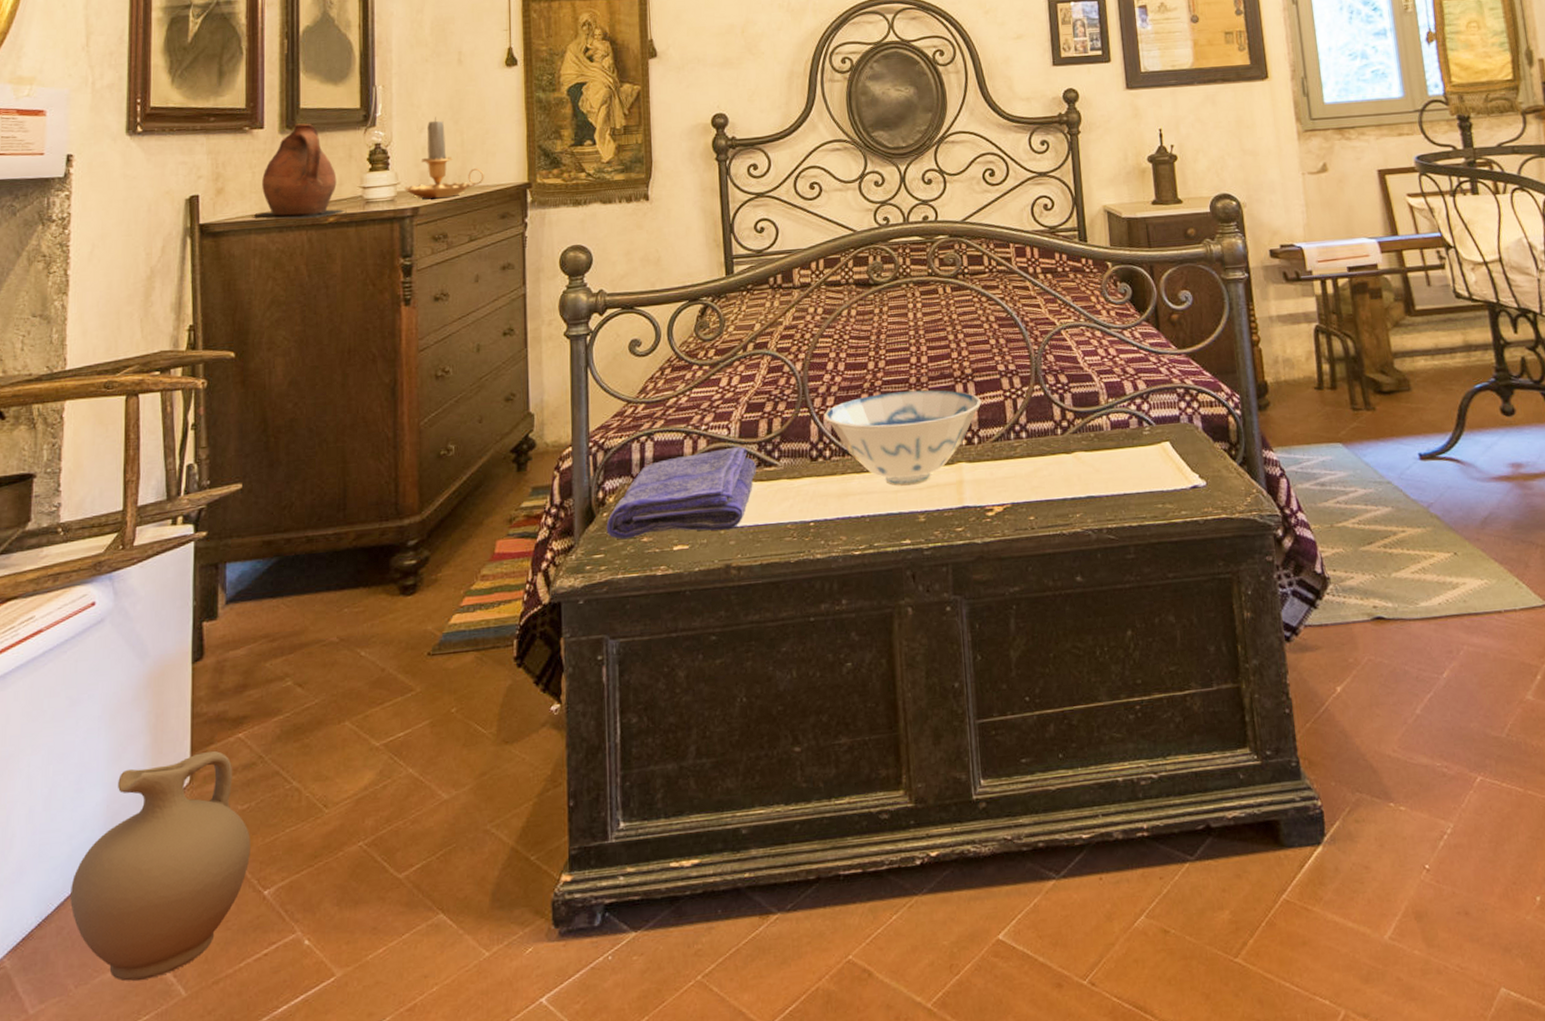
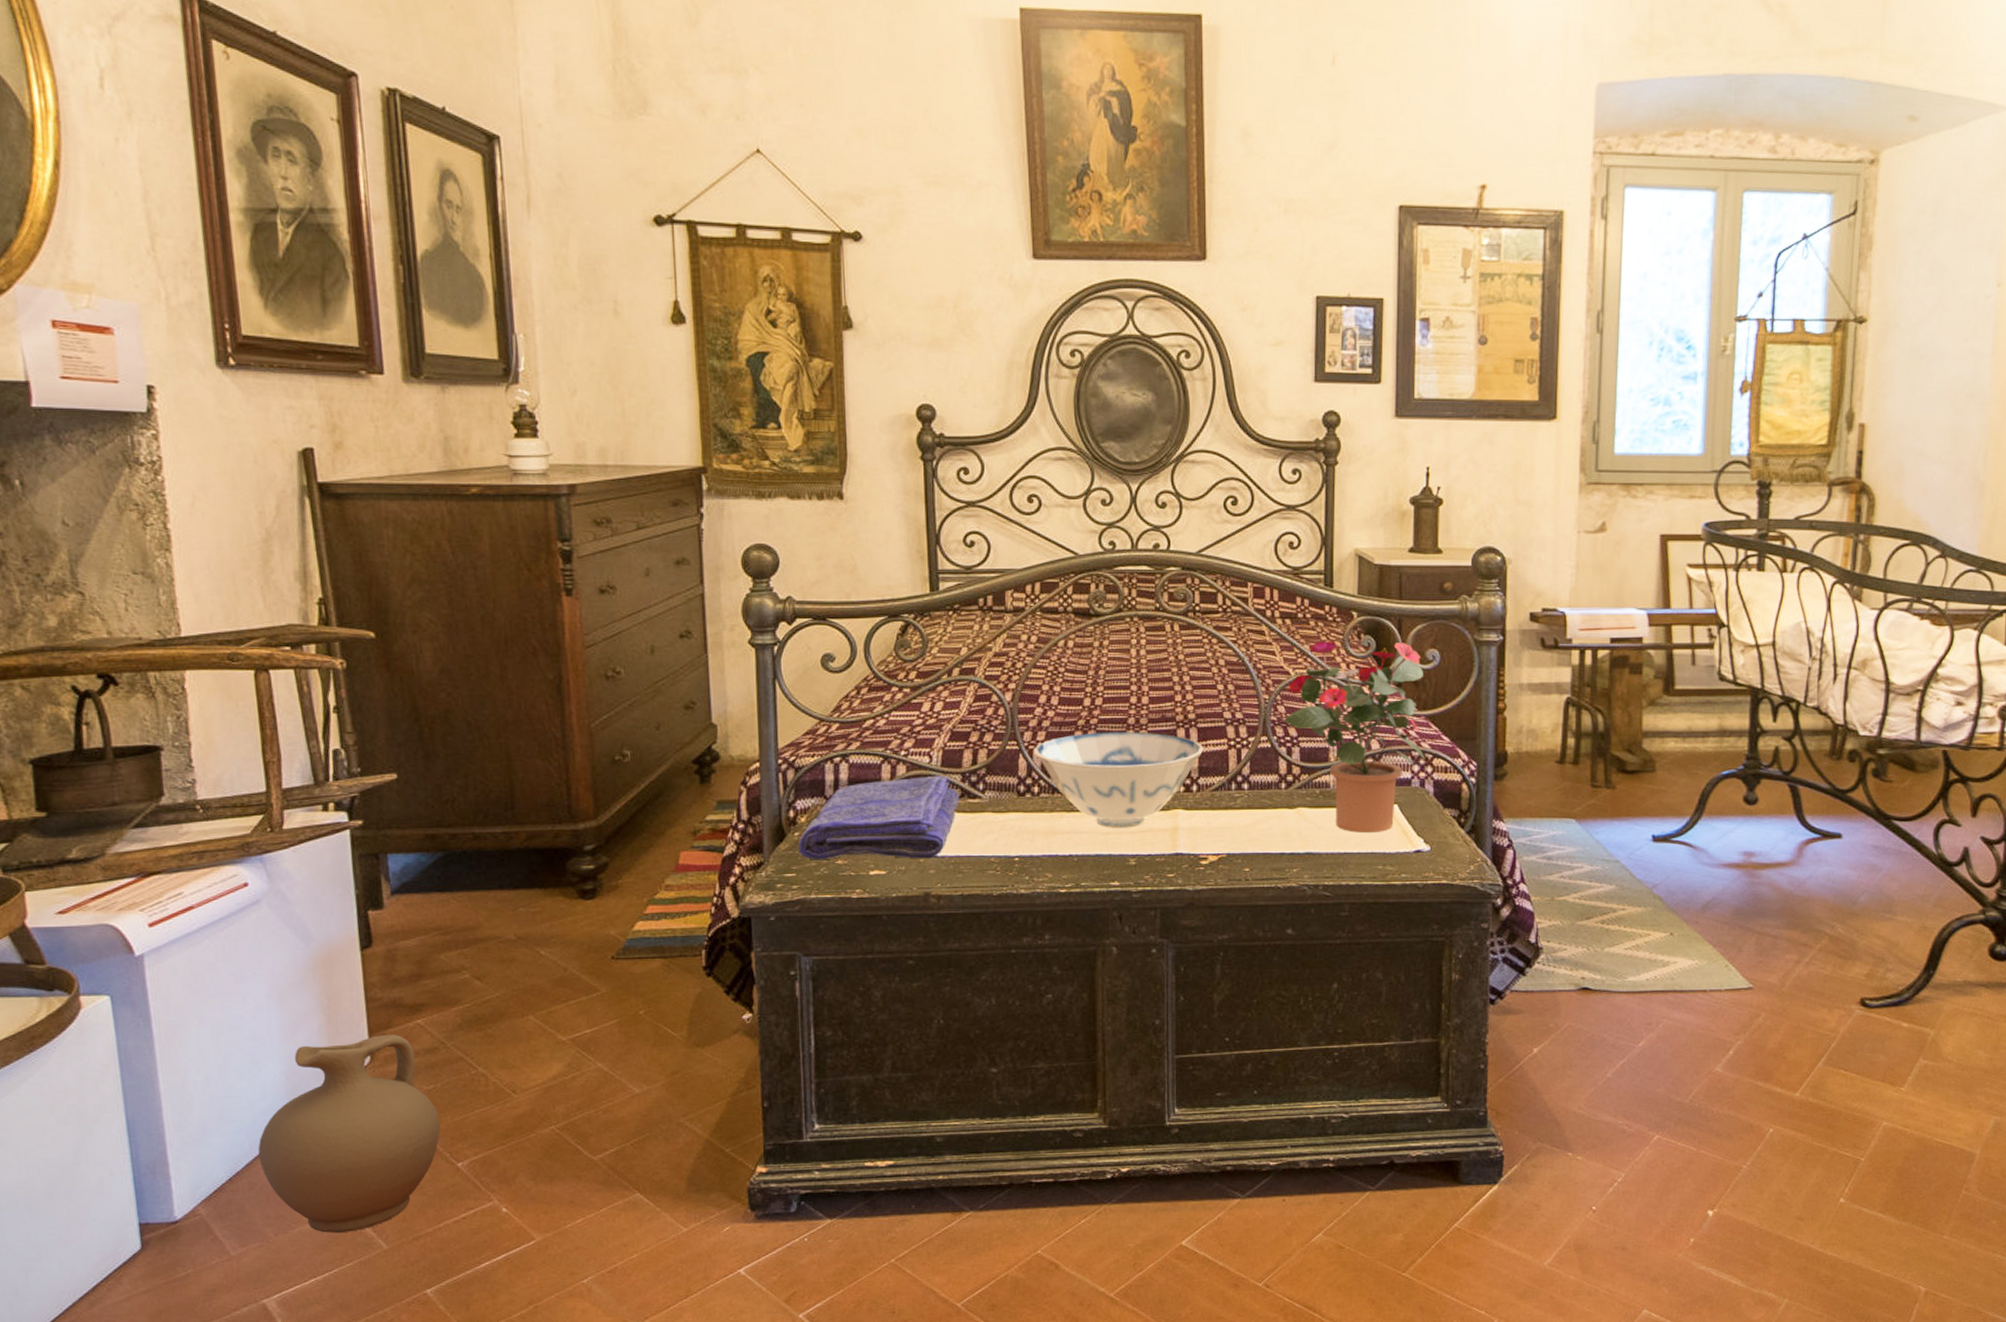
ceramic pitcher: present [252,123,347,220] -> none [379,372,492,488]
candlestick: present [404,117,484,199] -> none [558,378,651,477]
potted flower: none [1052,287,1190,473] -> present [1282,640,1425,834]

